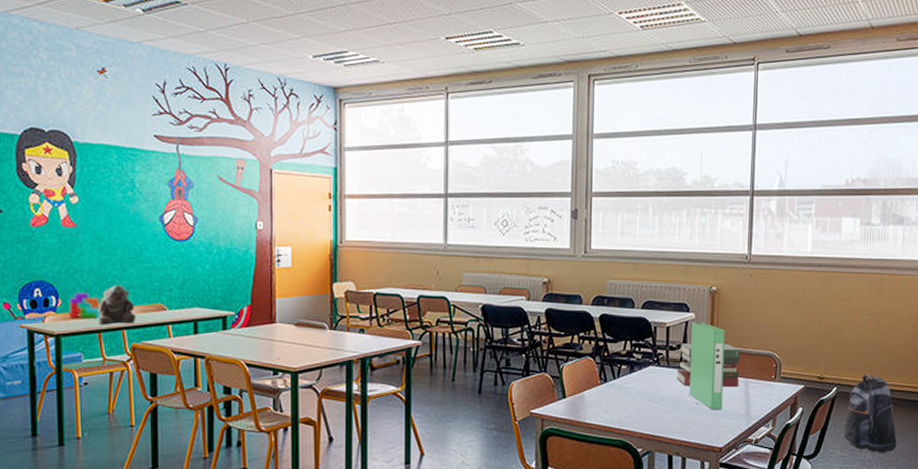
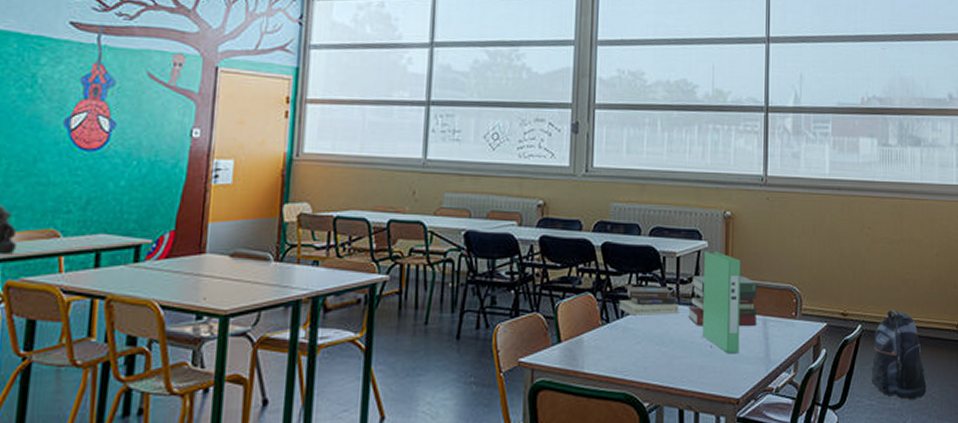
books: none [615,352,669,376] -> present [618,286,680,316]

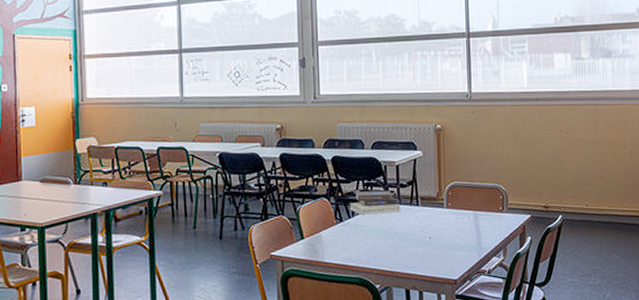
books: present [688,276,758,327] -> none [408,178,468,222]
binder: present [703,251,741,353] -> none [420,159,455,242]
backpack: present [871,309,927,400] -> none [572,200,624,277]

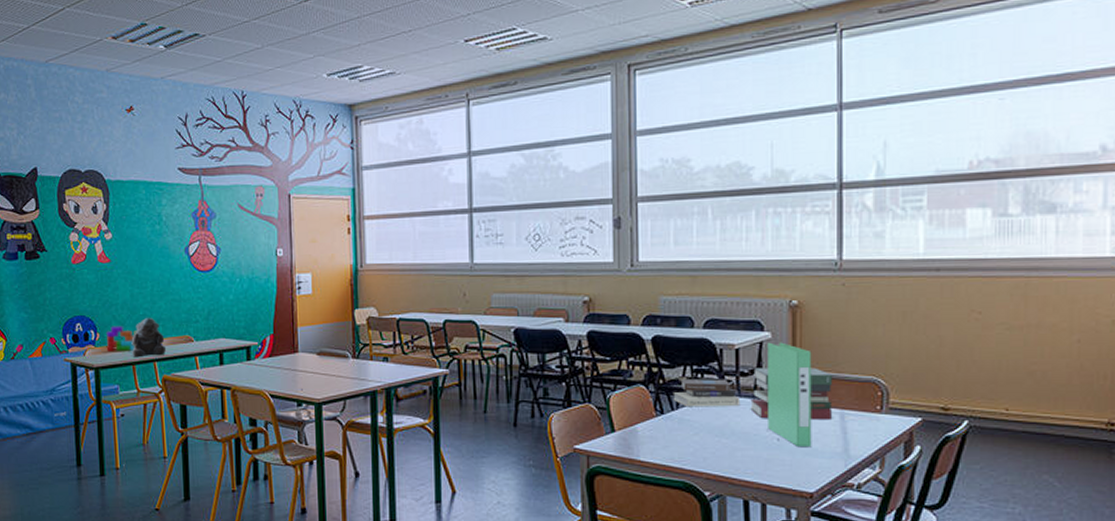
books: none [408,178,468,222] -> present [750,367,833,421]
binder: none [420,159,455,242] -> present [768,342,812,446]

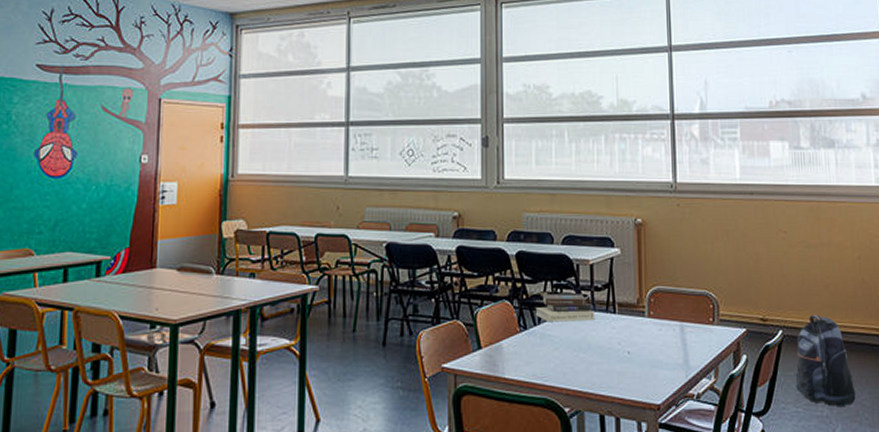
books: present [750,367,833,421] -> none [604,282,673,333]
binder: present [768,342,812,446] -> none [618,258,658,359]
backpack: none [981,403,1060,505] -> present [795,314,856,407]

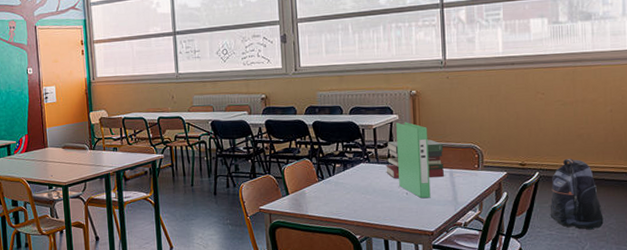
books: present [535,294,595,322] -> none [330,151,379,174]
books: none [604,282,673,333] -> present [386,139,444,179]
binder: none [618,258,658,359] -> present [396,122,431,198]

